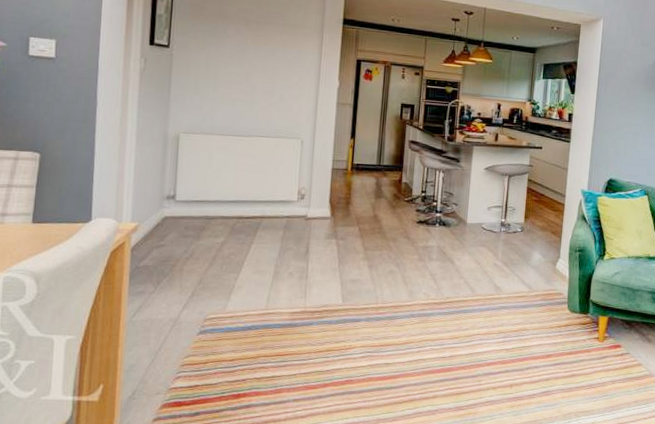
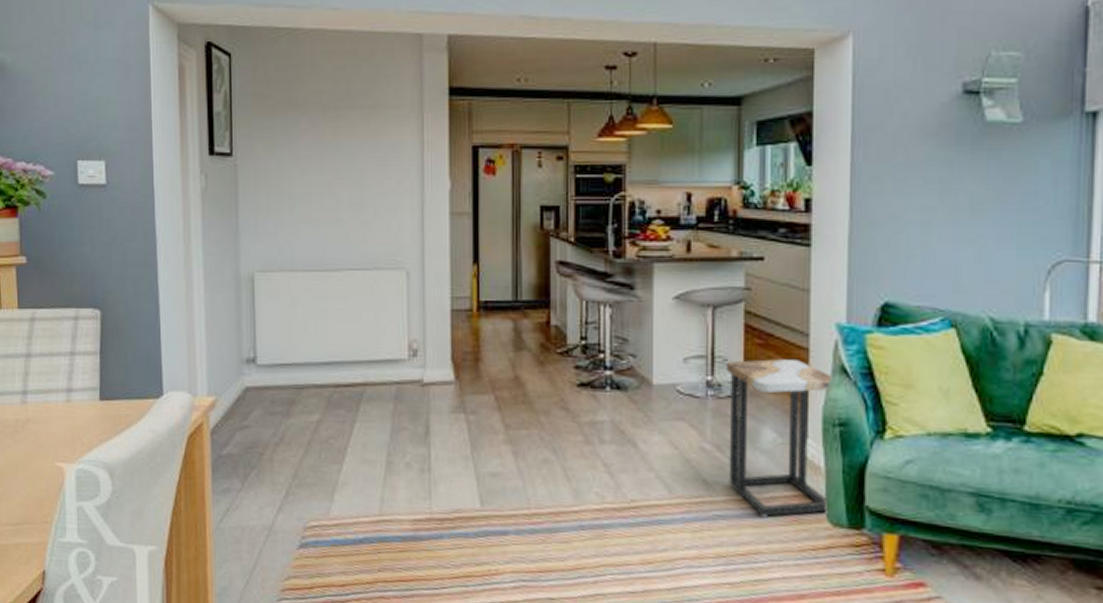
side table: none [510,210,577,308] -> present [726,359,832,518]

